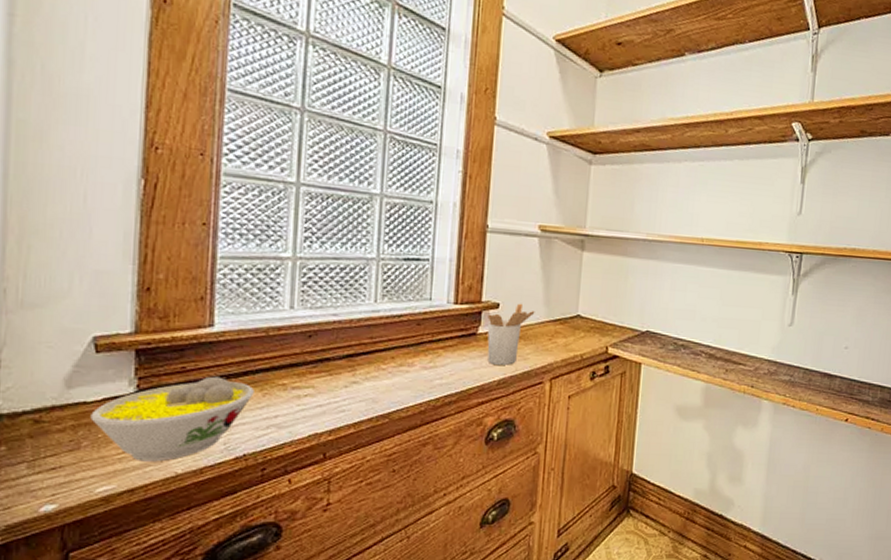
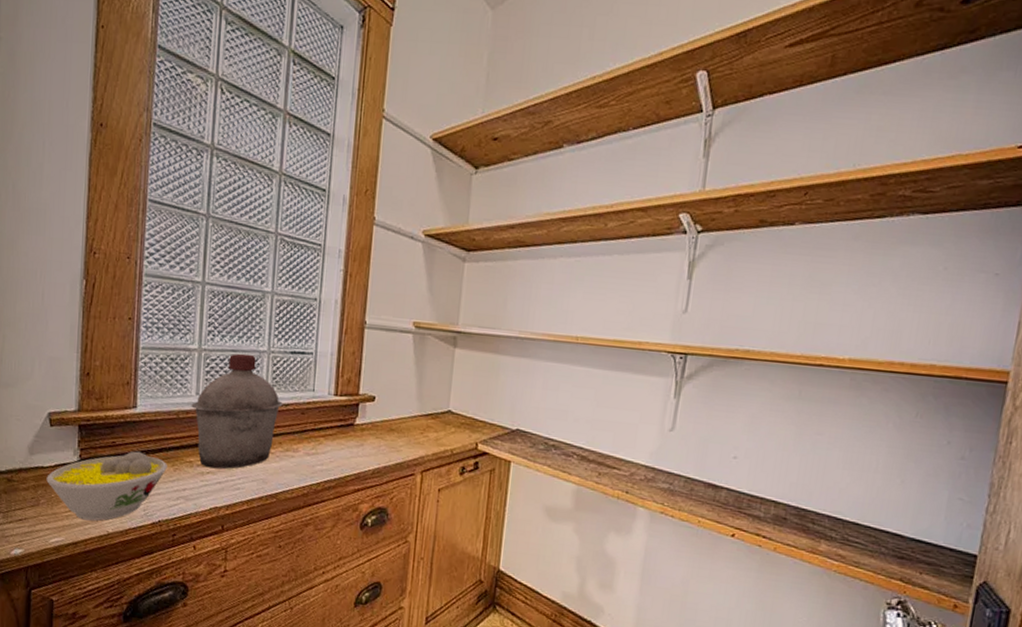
canister: none [284,261,396,391] -> present [191,353,283,469]
utensil holder: present [487,303,535,365] -> none [363,397,408,456]

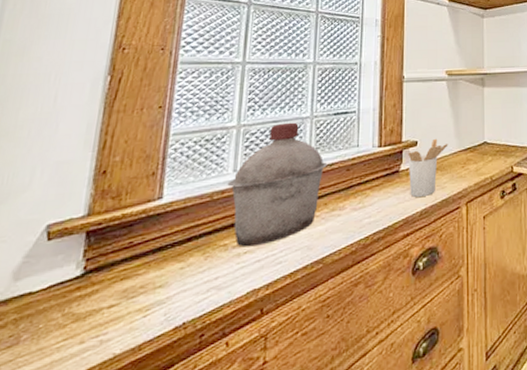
bowl: present [46,451,167,521] -> none [34,246,197,347]
utensil holder: none [363,397,408,456] -> present [408,138,448,197]

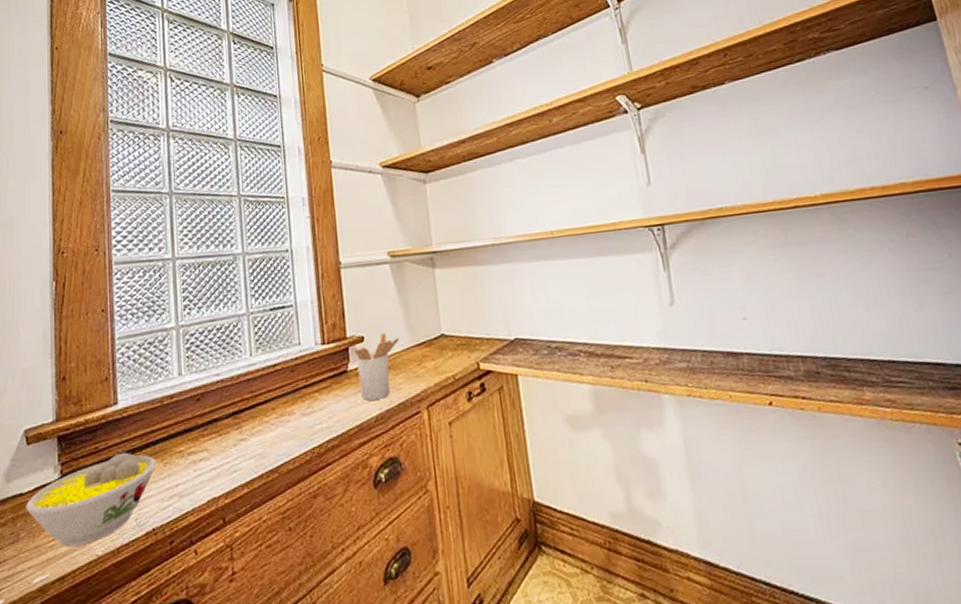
bowl: none [34,246,197,347] -> present [26,452,156,547]
canister: present [227,122,328,248] -> none [174,320,270,454]

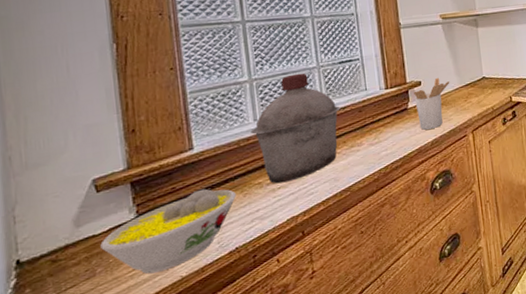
canister: none [174,320,270,454] -> present [250,73,340,184]

